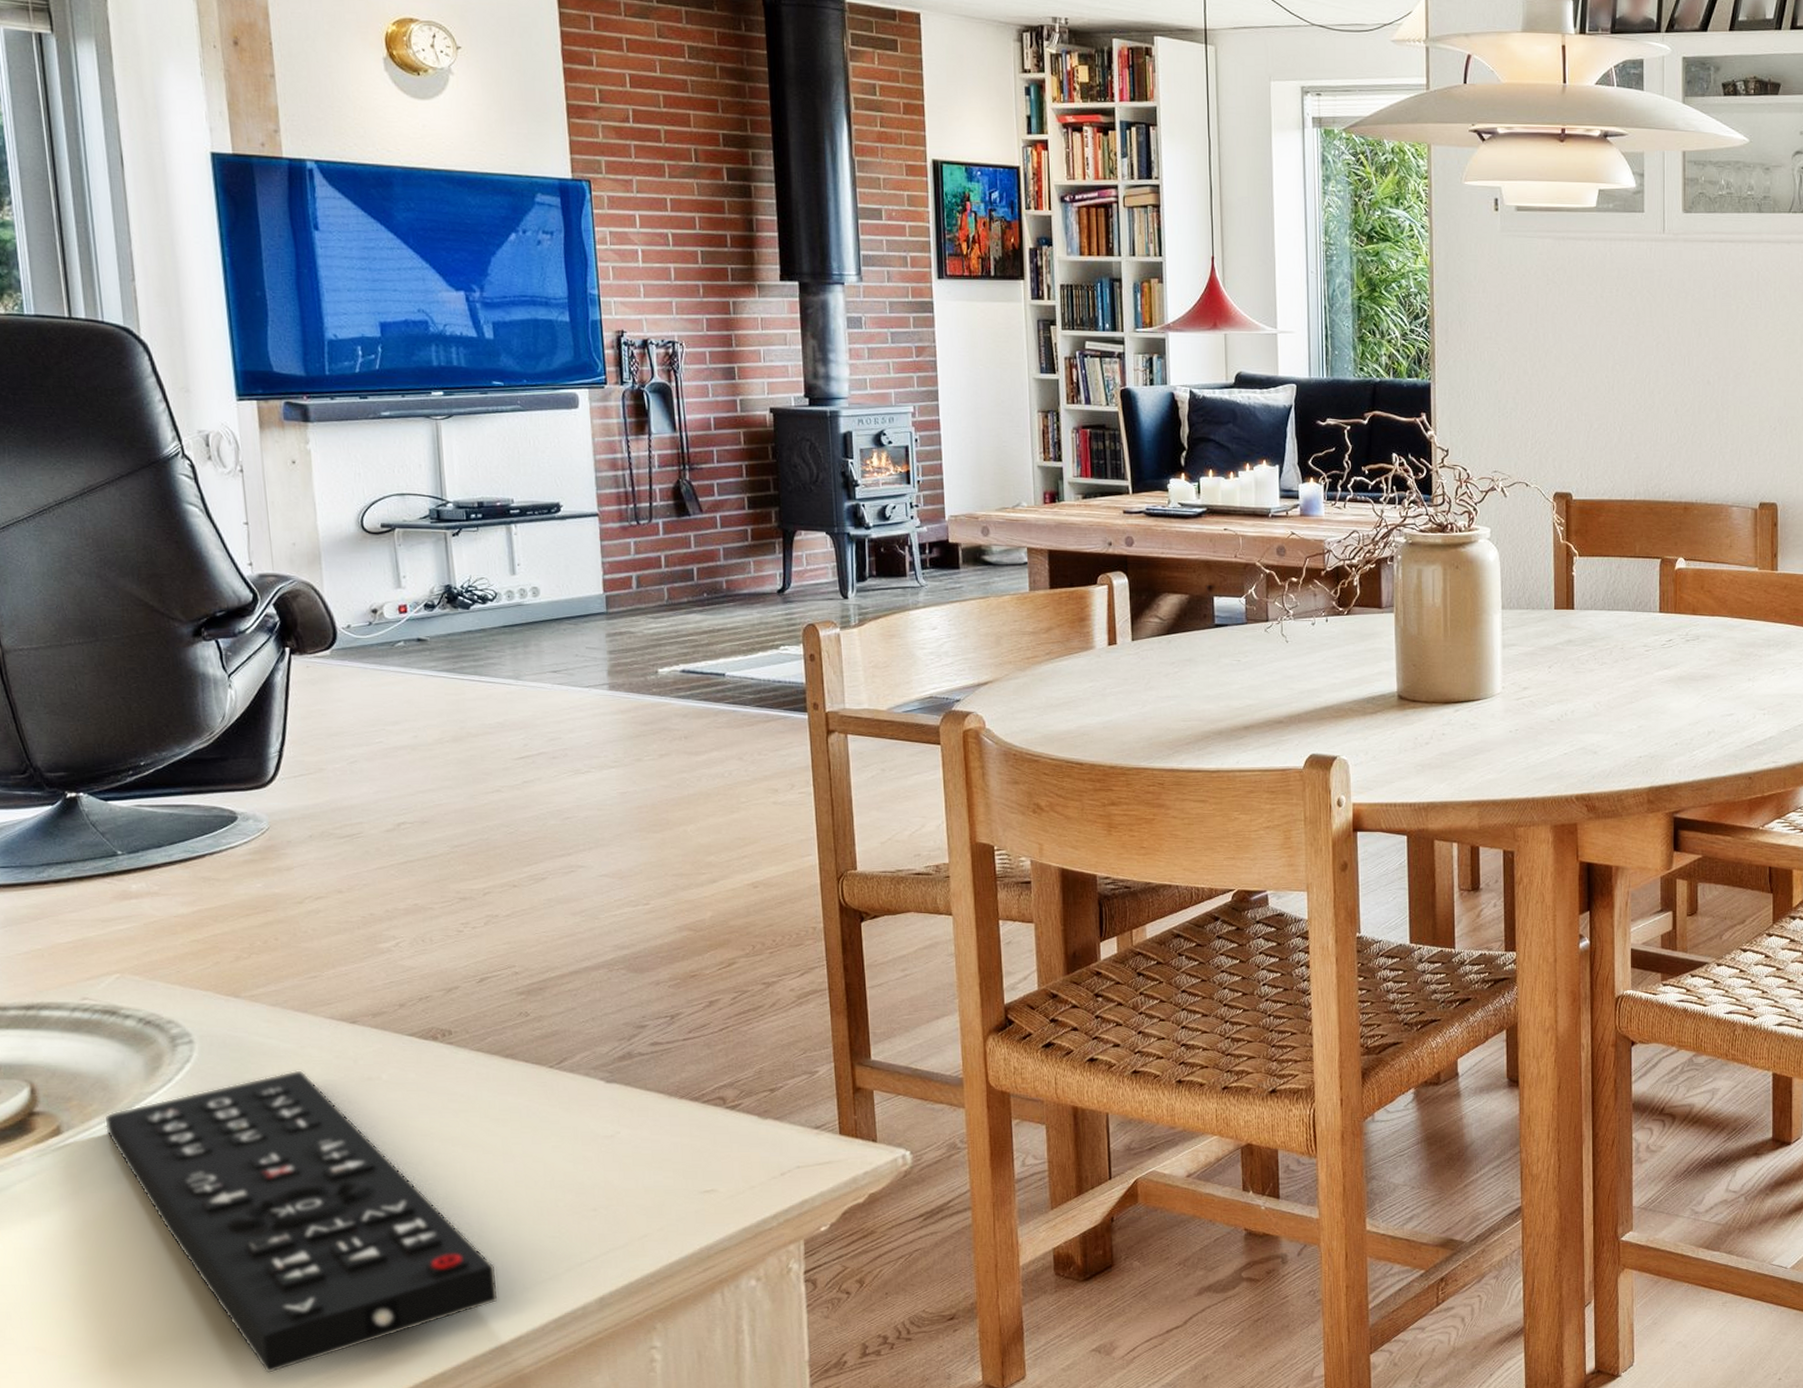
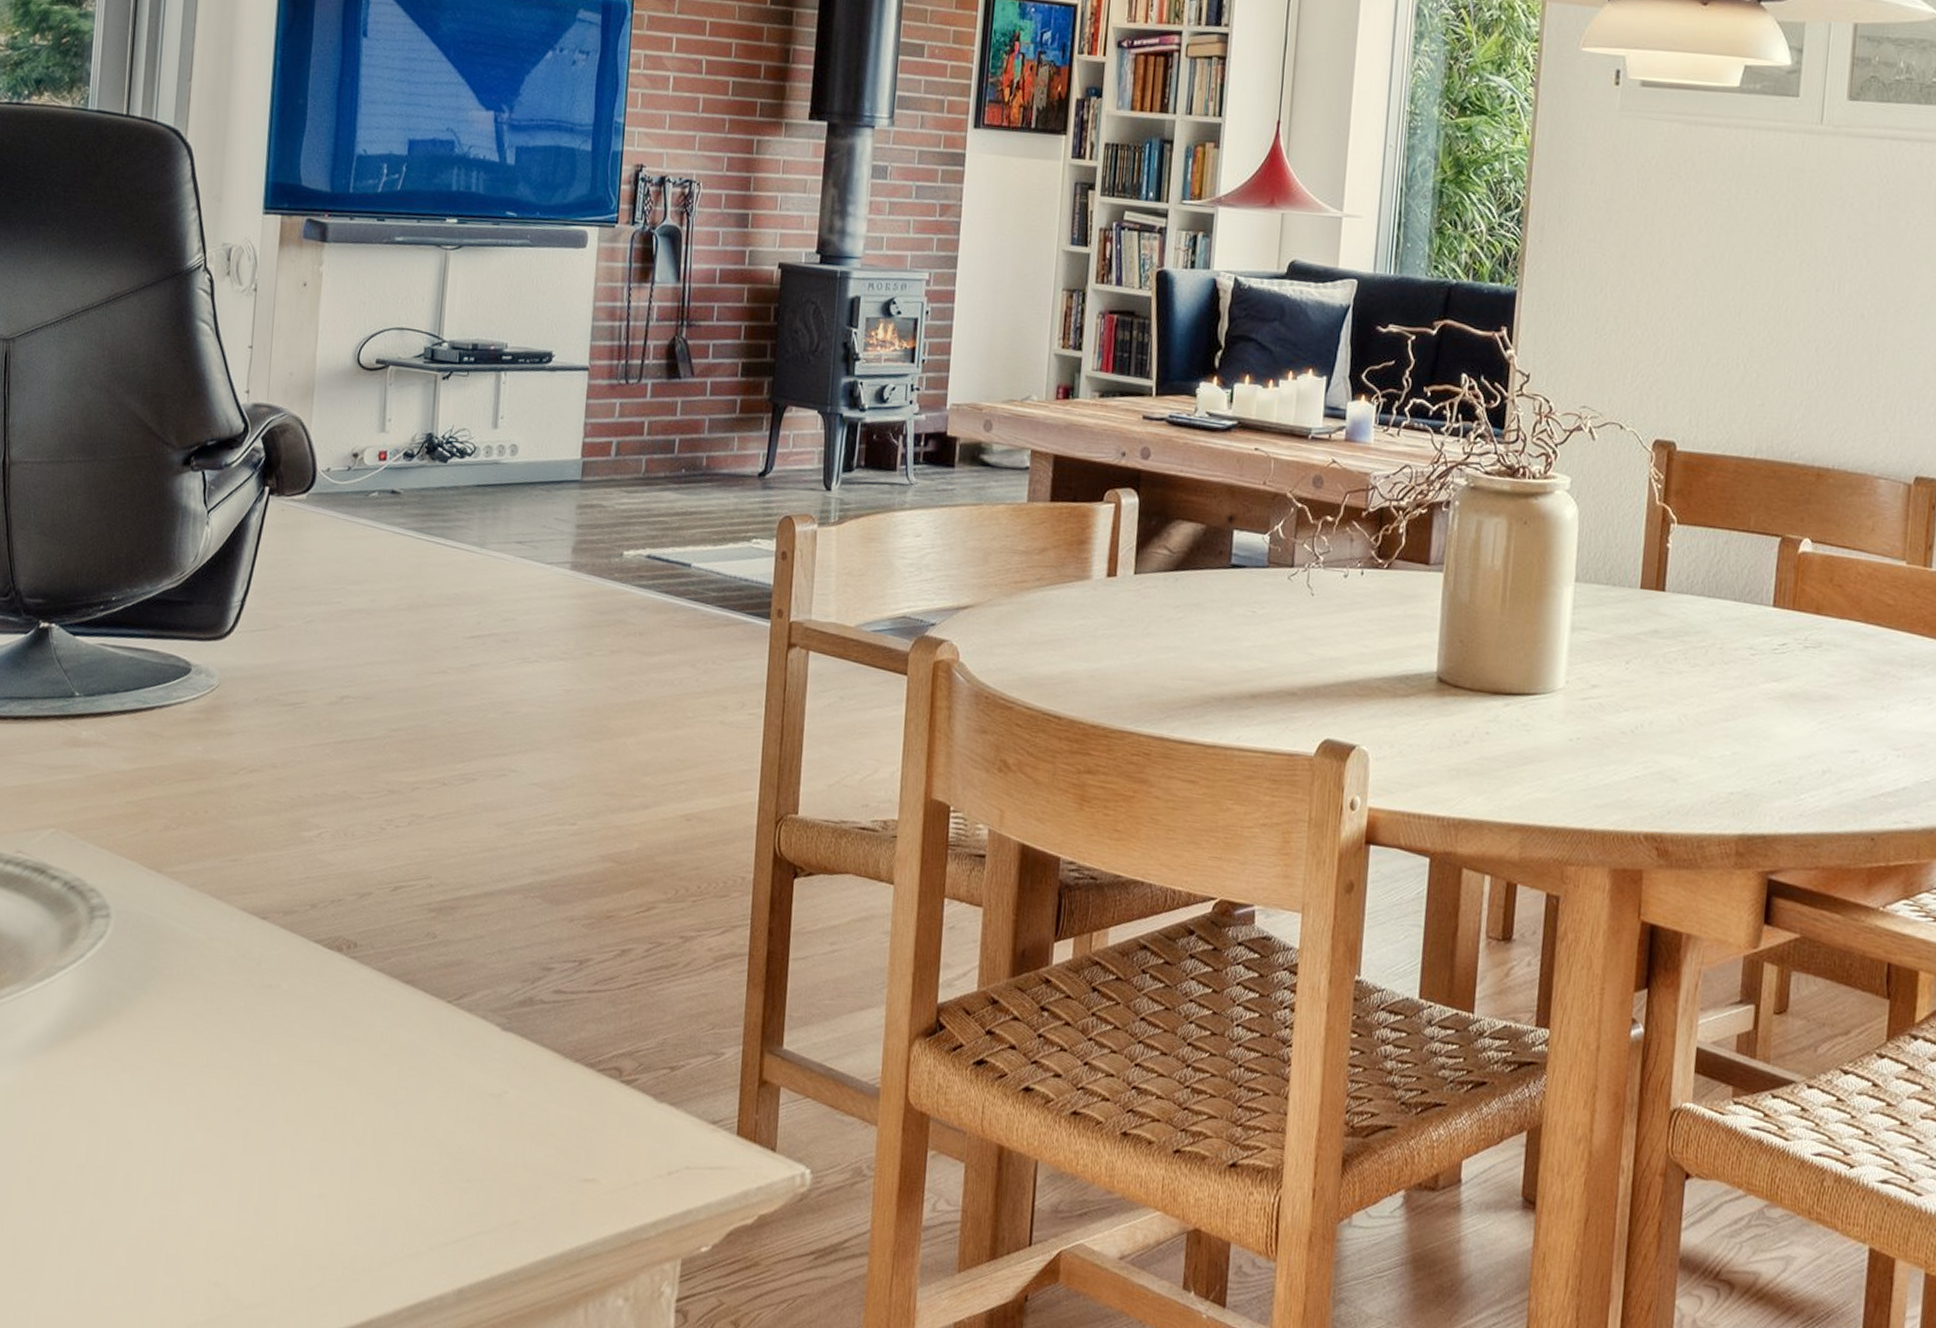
remote control: present [104,1070,499,1374] -> none [14,964,359,1315]

